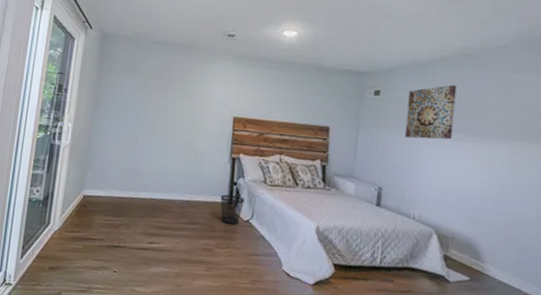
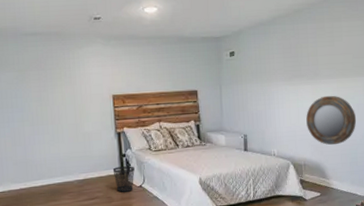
wall art: present [404,84,456,140] -> none [257,38,295,89]
home mirror: none [461,159,532,222] -> present [306,95,357,146]

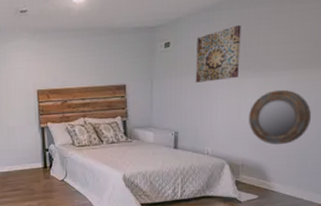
wastebasket: present [112,166,135,192] -> none [35,160,57,185]
wall art: none [257,38,295,89] -> present [195,24,241,83]

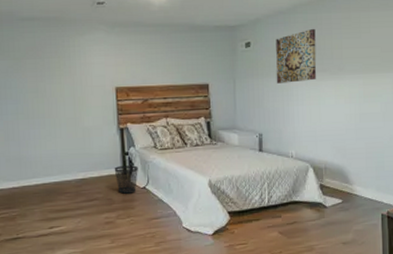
wastebasket: none [35,160,57,185] -> present [114,165,138,194]
home mirror: present [249,89,312,145] -> none [328,92,384,148]

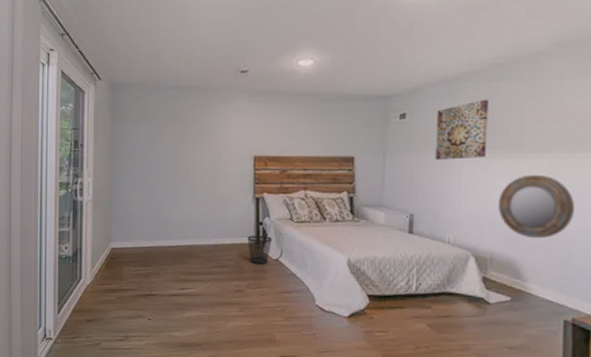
home mirror: none [328,92,384,148] -> present [498,174,576,239]

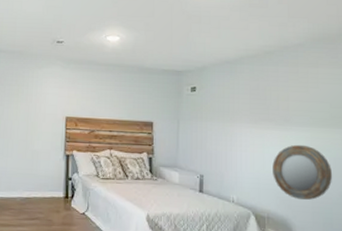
wastebasket: present [247,235,272,264] -> none [57,190,79,218]
wall art: present [435,99,489,160] -> none [220,79,262,129]

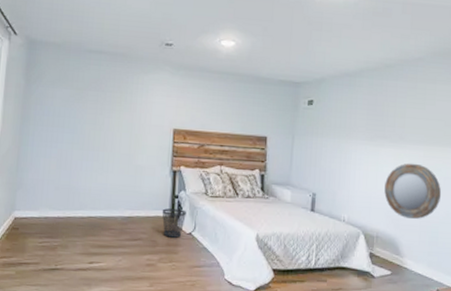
wastebasket: none [57,190,79,218] -> present [162,208,186,238]

